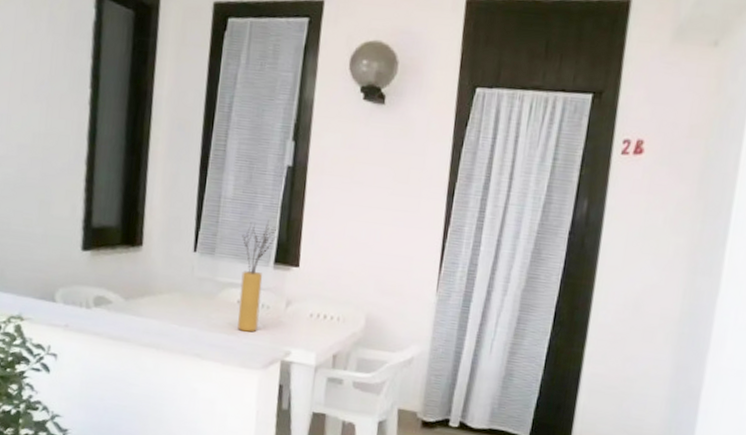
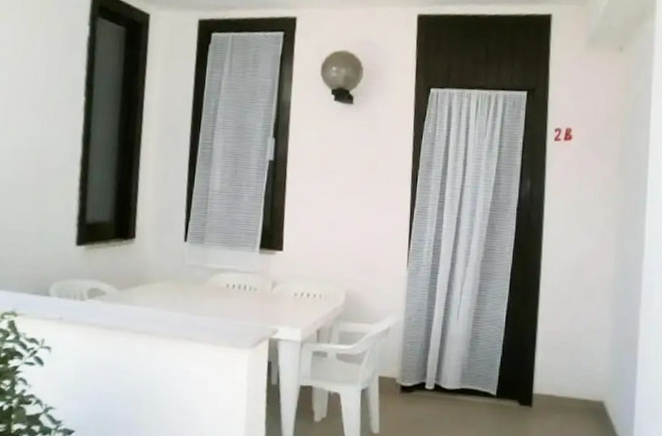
vase: present [237,220,278,333] -> none [227,210,262,314]

